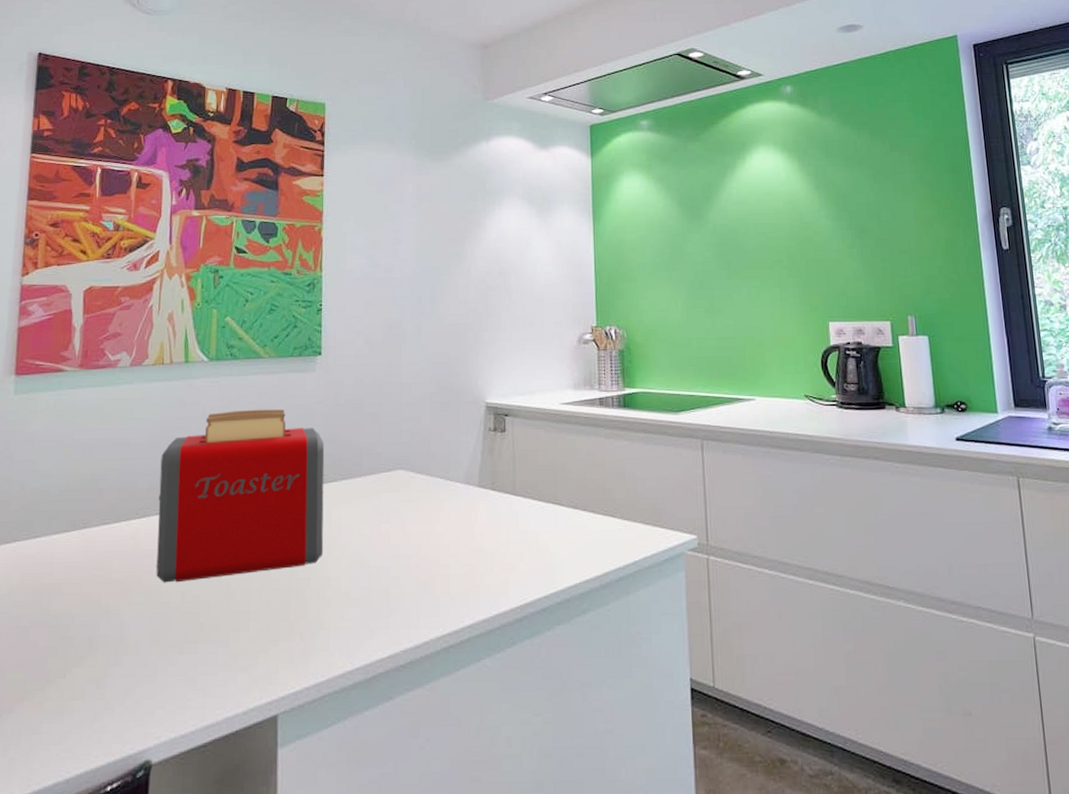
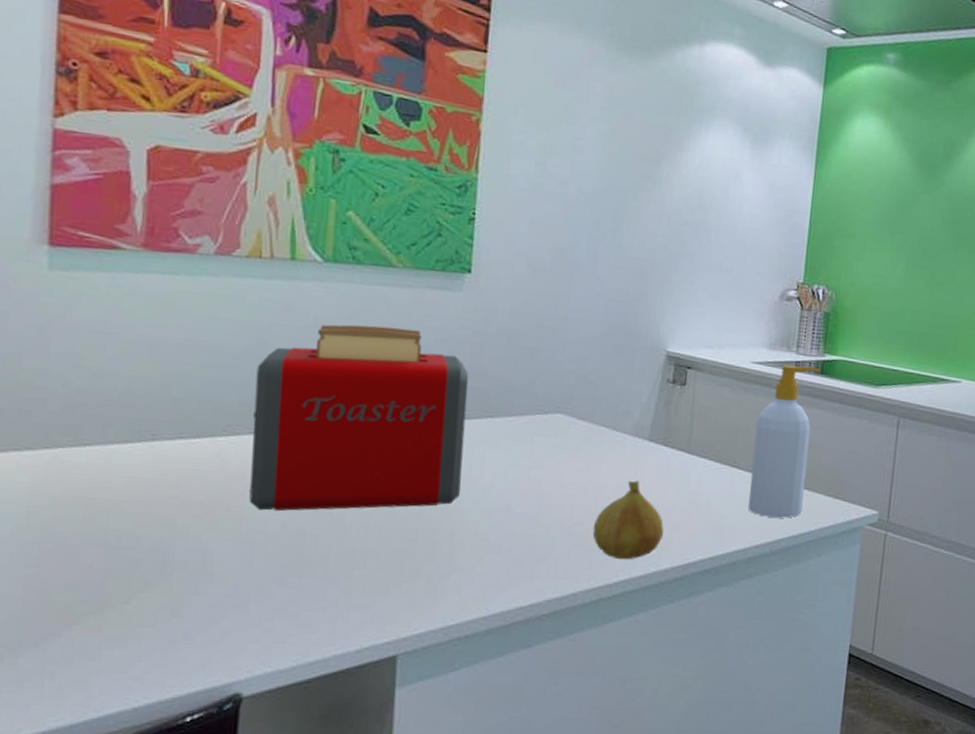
fruit: none [437,526,501,605] -> present [592,480,664,560]
soap bottle: none [571,401,624,551] -> present [748,364,821,518]

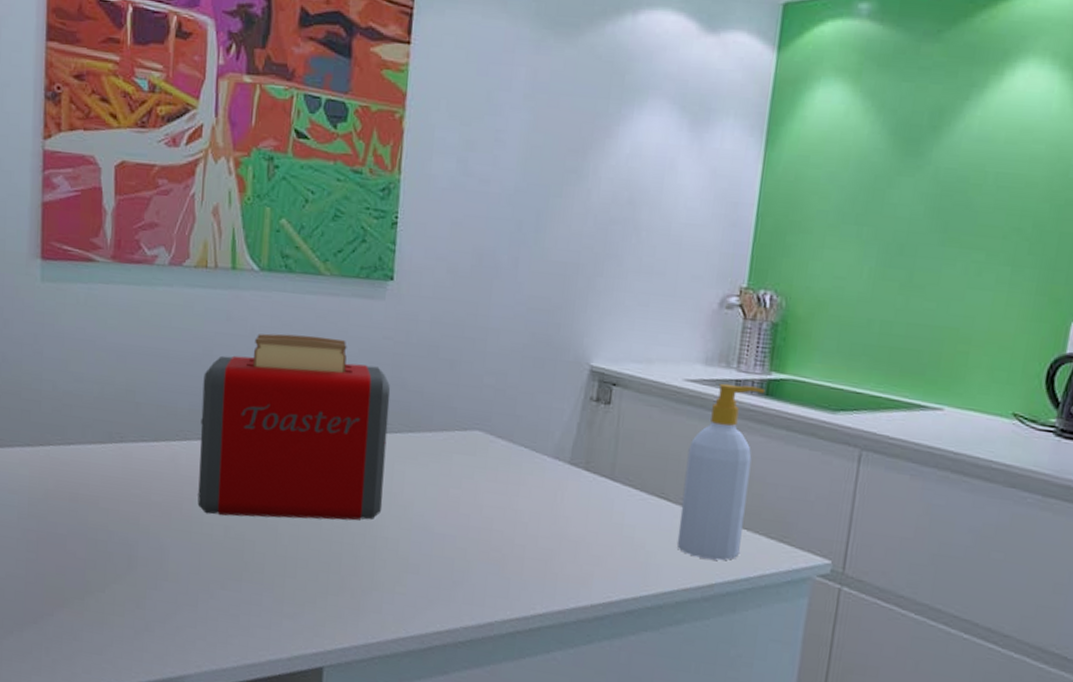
fruit: present [592,480,664,560] -> none [510,506,585,593]

